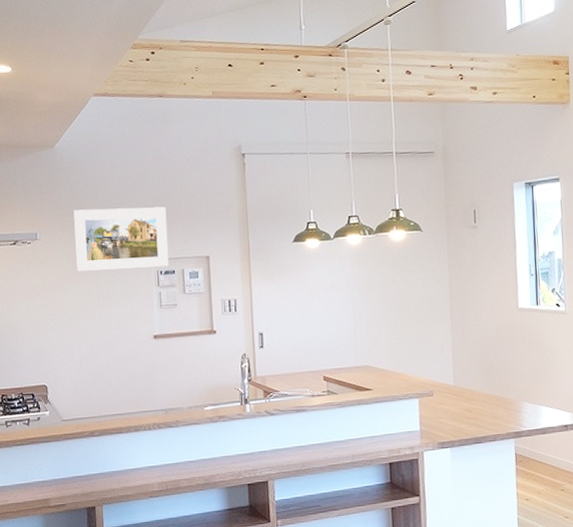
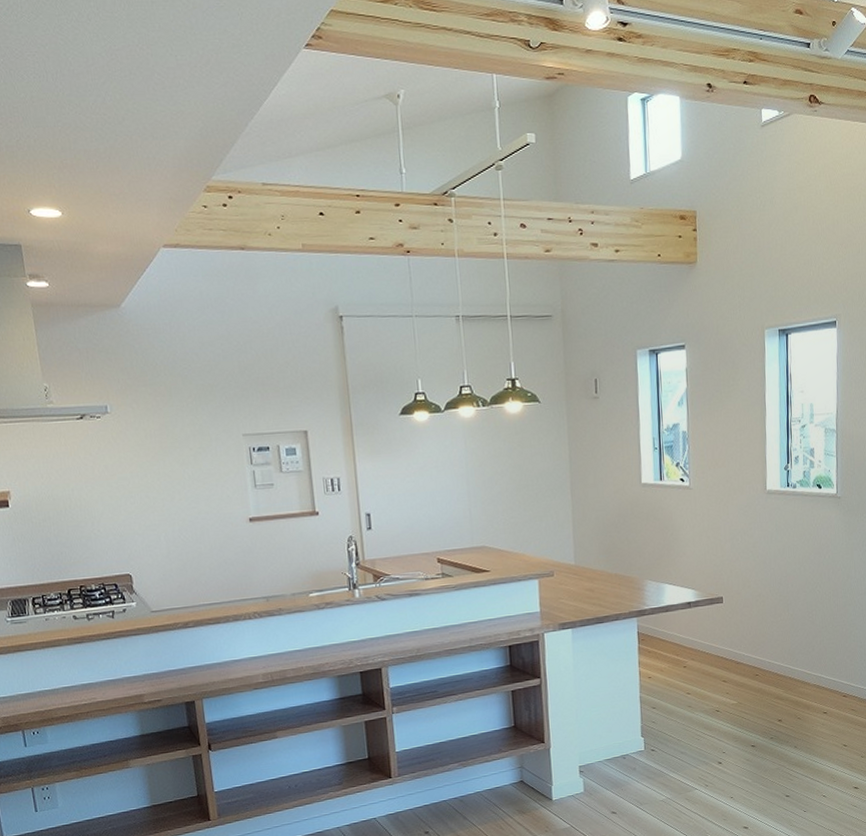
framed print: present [74,206,169,272] -> none [148,375,262,449]

